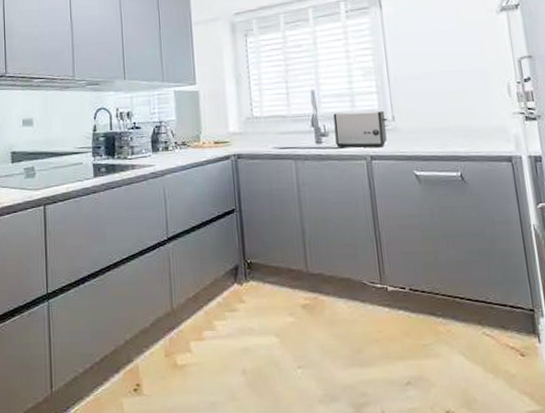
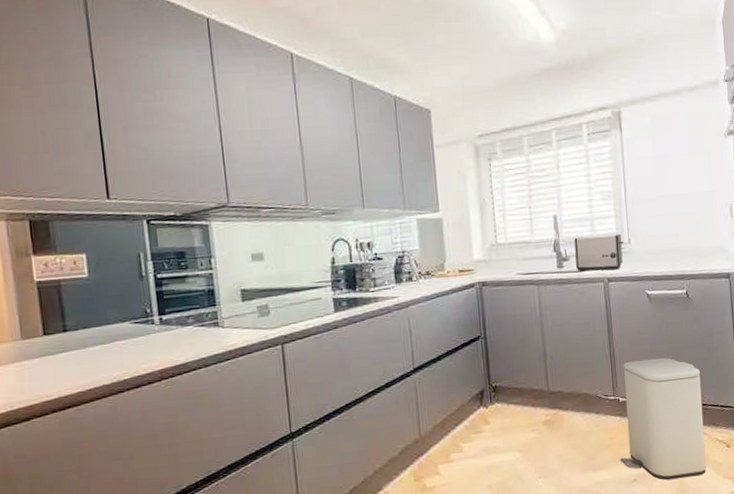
pedal bin: none [390,245,496,387] -> present [619,357,706,480]

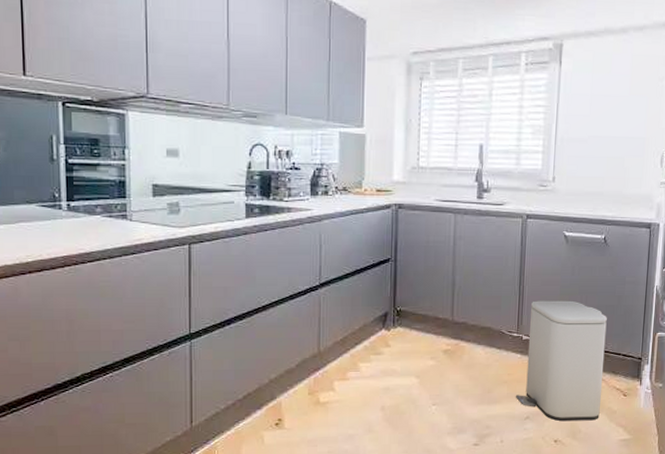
toaster: present [574,233,624,272] -> none [496,169,548,207]

